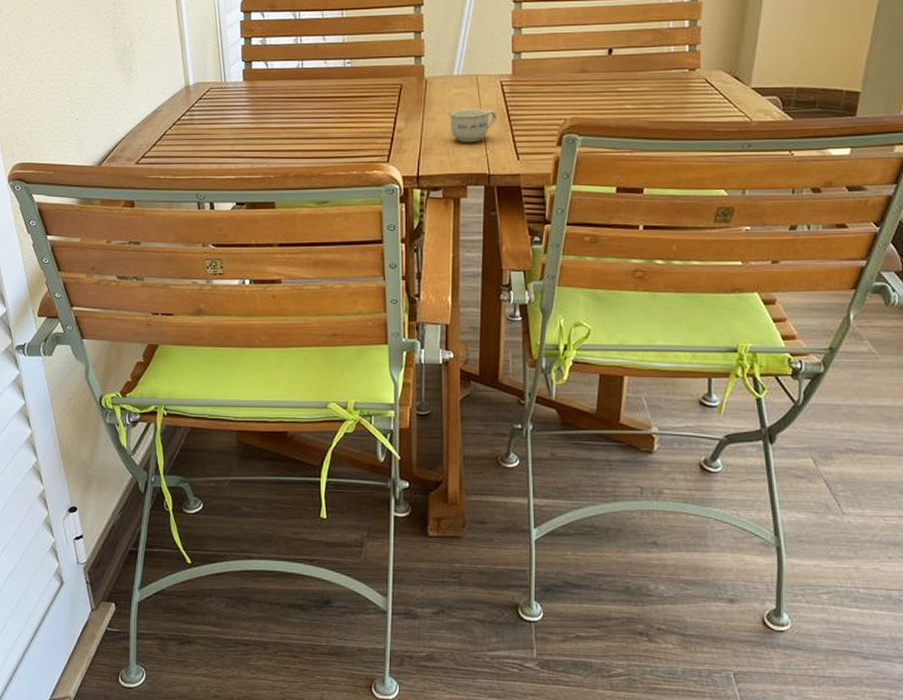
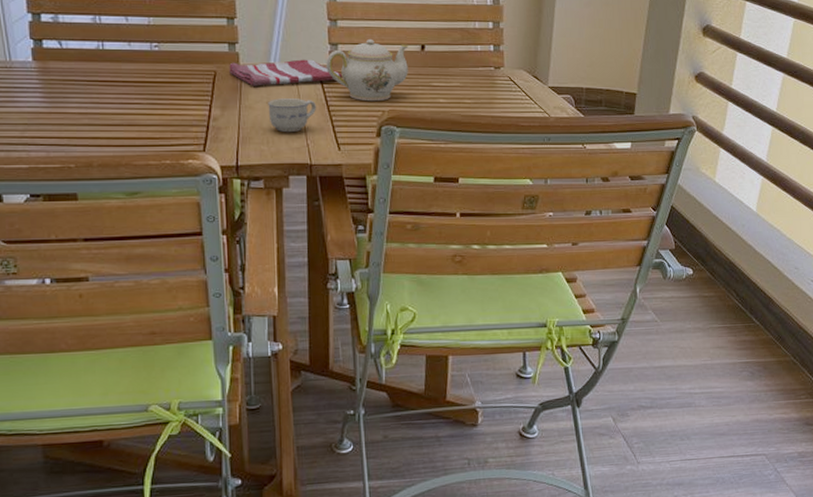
dish towel: none [415,69,525,98] -> present [229,59,343,86]
teapot: none [509,45,595,110] -> present [326,38,409,102]

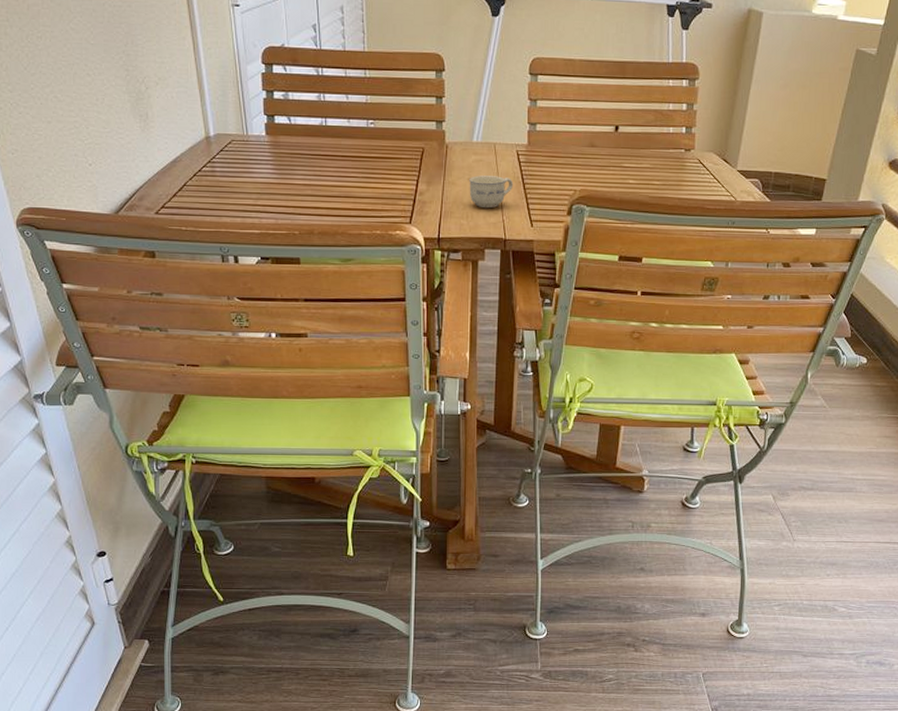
dish towel: present [229,59,343,86] -> none [436,138,539,163]
teapot: present [326,38,409,102] -> none [524,119,603,181]

